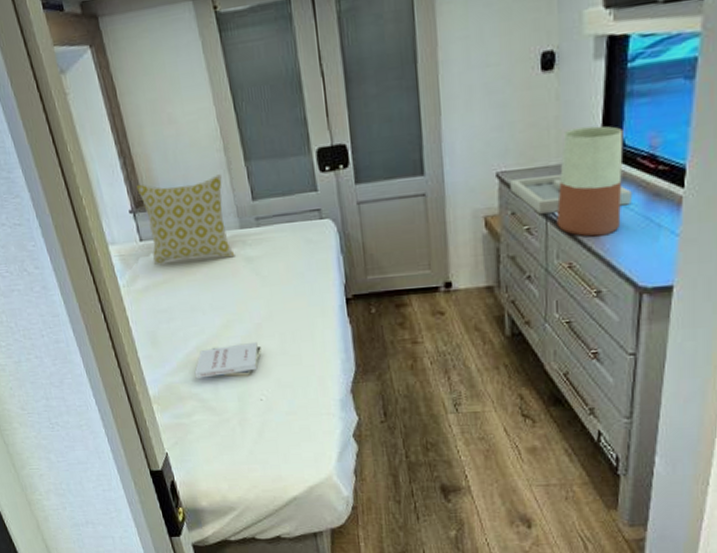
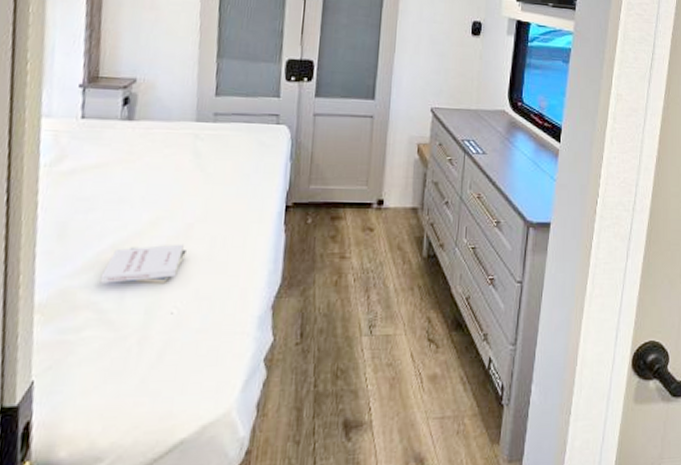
pillow: present [136,174,235,265] -> none [89,59,190,150]
decorative tray: present [510,173,632,214] -> none [440,116,526,151]
vase: present [556,125,624,237] -> none [472,83,523,174]

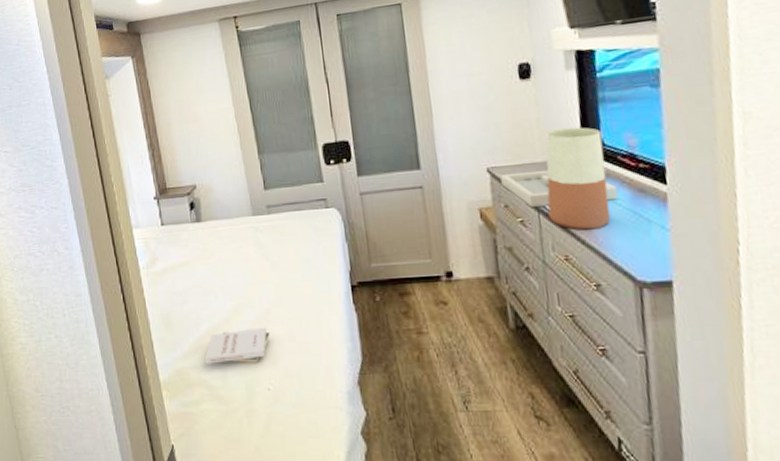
decorative tray: none [440,116,526,151] -> present [500,169,619,207]
vase: none [472,83,523,174] -> present [545,127,611,230]

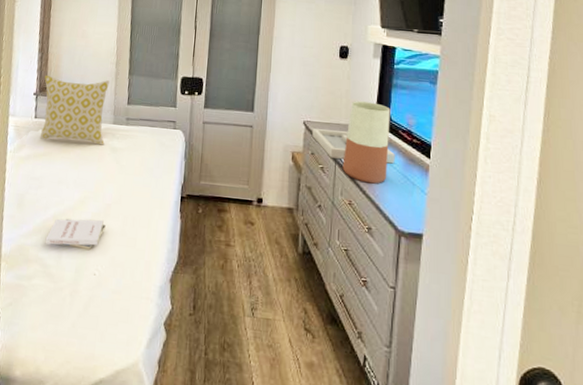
pillow: none [162,166,247,248] -> present [39,75,109,146]

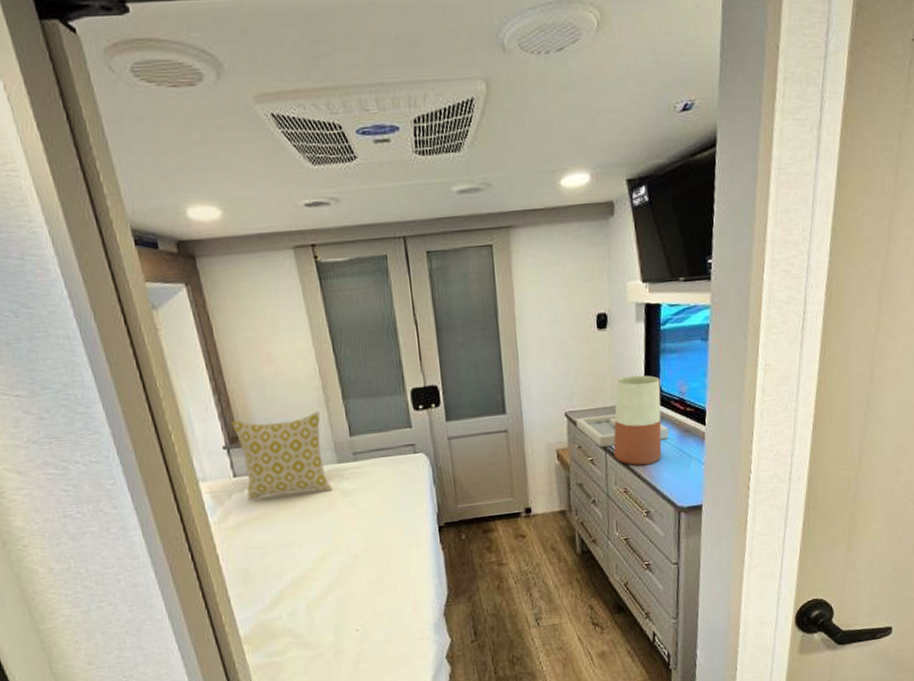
books: present [45,218,107,250] -> none [289,572,359,614]

